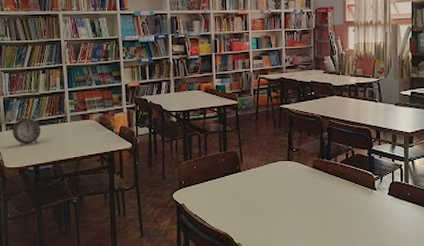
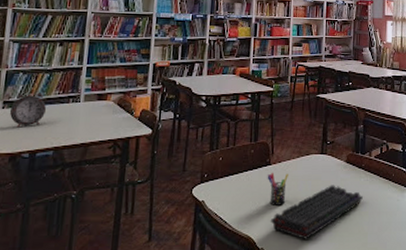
pen holder: none [238,178,258,207] -> present [267,172,288,205]
keyboard: none [245,188,330,236] -> present [271,185,363,239]

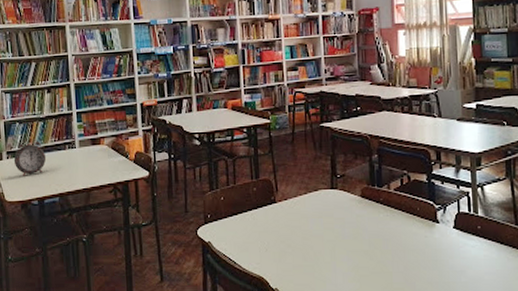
pen holder: present [267,172,288,205] -> none [273,210,297,245]
keyboard: present [271,185,363,239] -> none [283,222,384,279]

